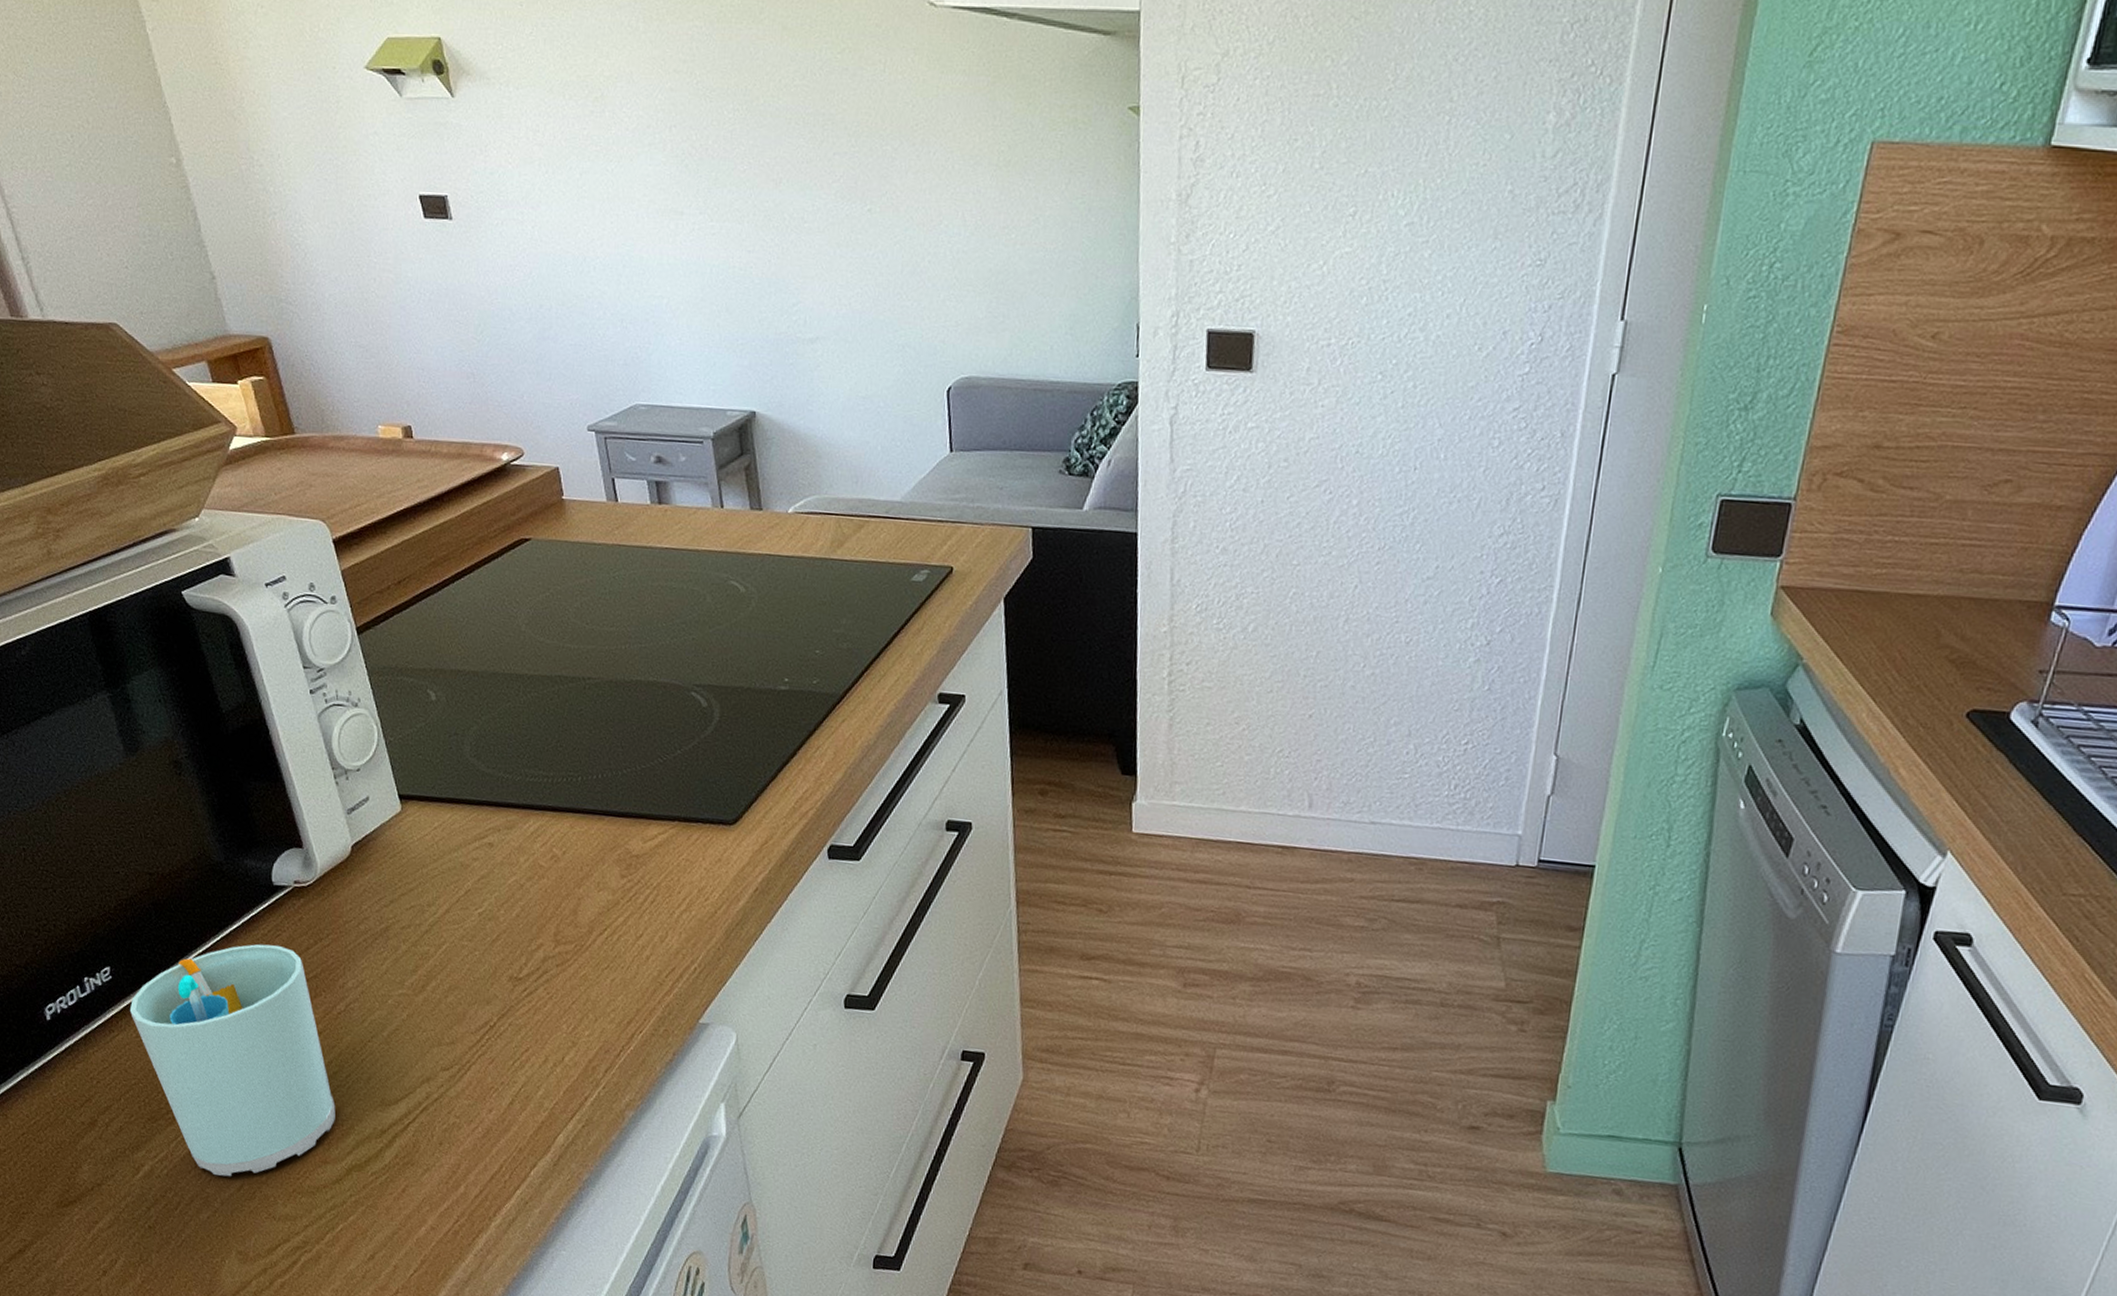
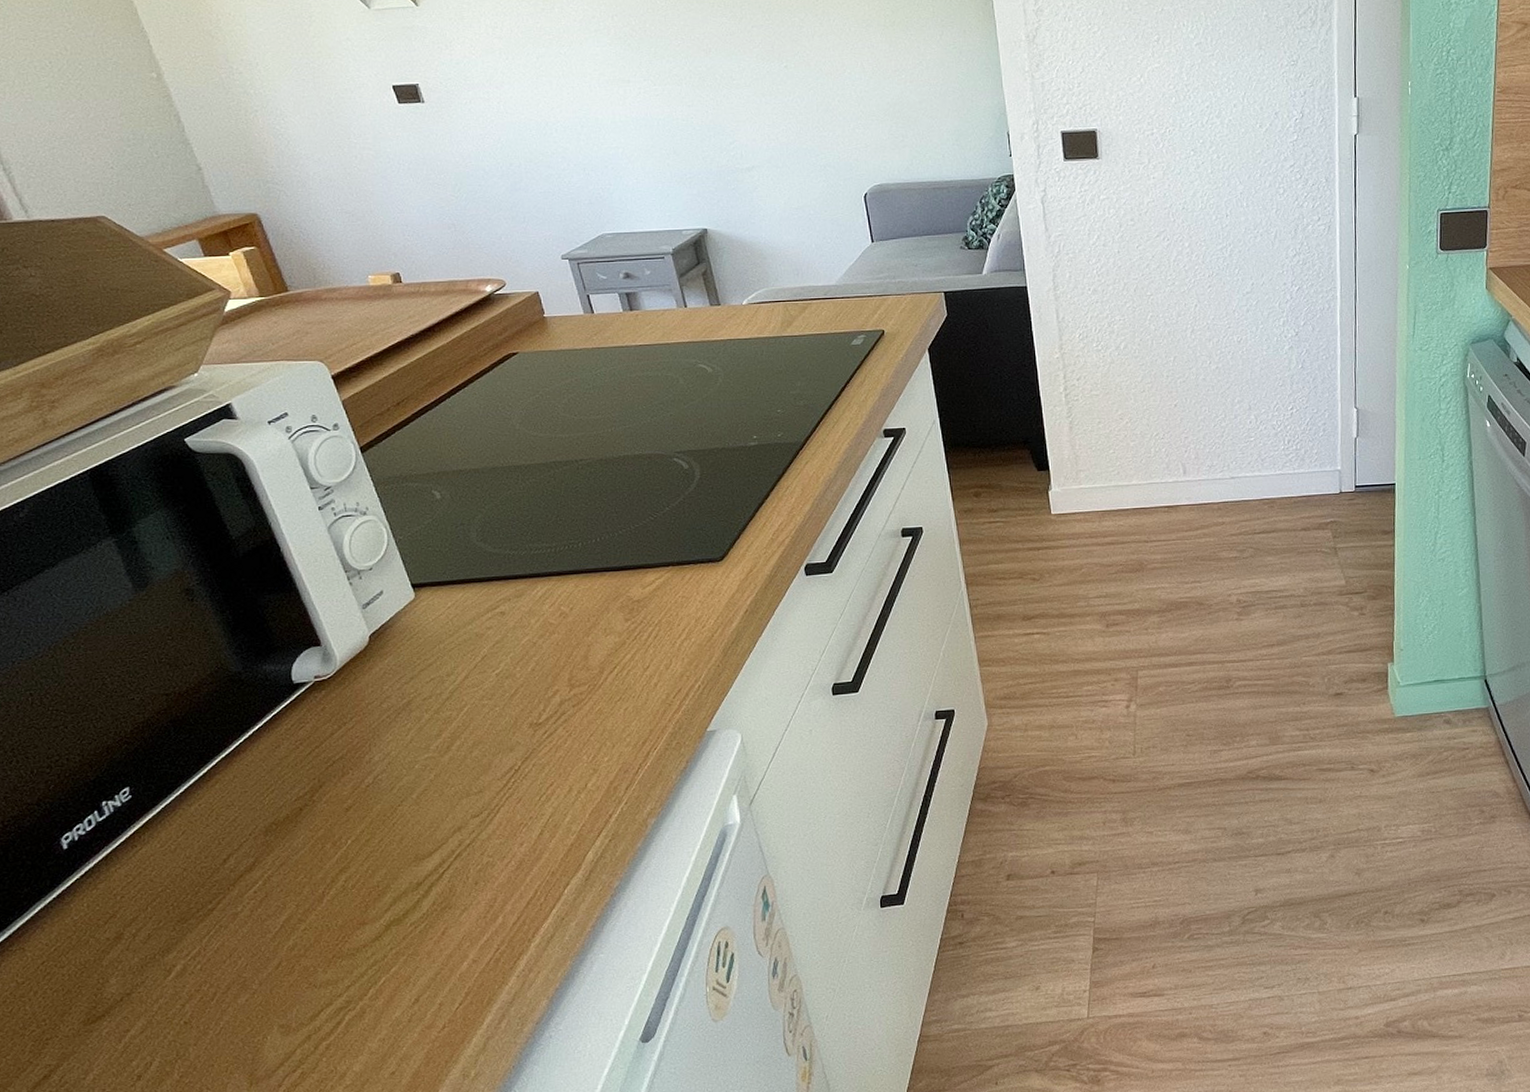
cup: present [130,944,336,1177] -> none [153,736,371,960]

